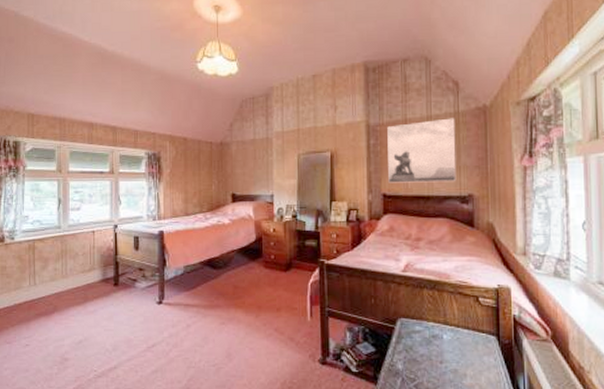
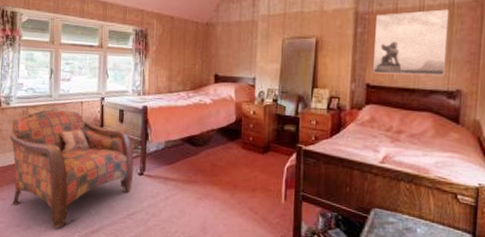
armchair: none [15,240,152,369] -> present [9,109,134,228]

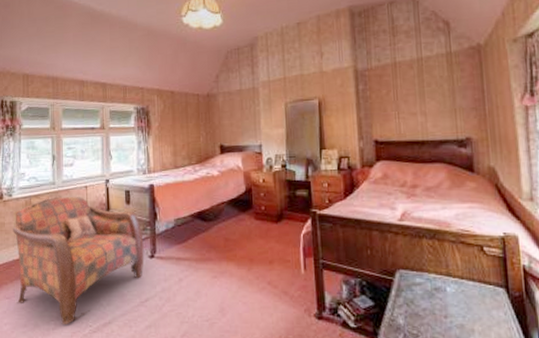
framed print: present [373,9,449,76] -> none [376,59,453,129]

